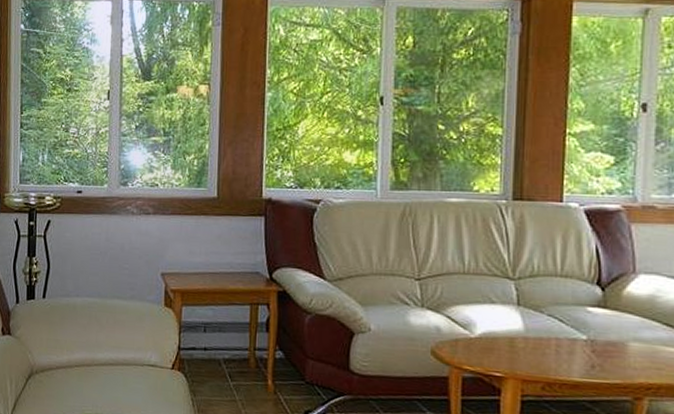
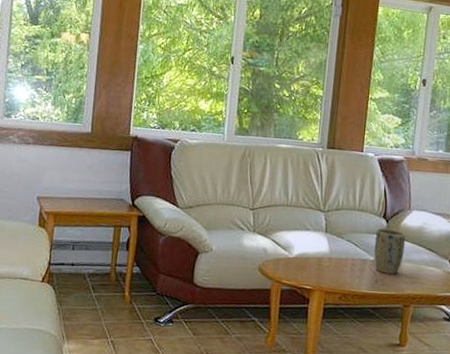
plant pot: none [587,298,632,358] -> present [374,228,406,275]

